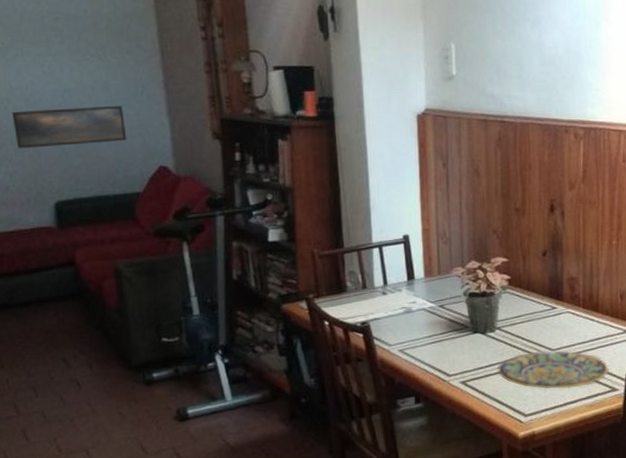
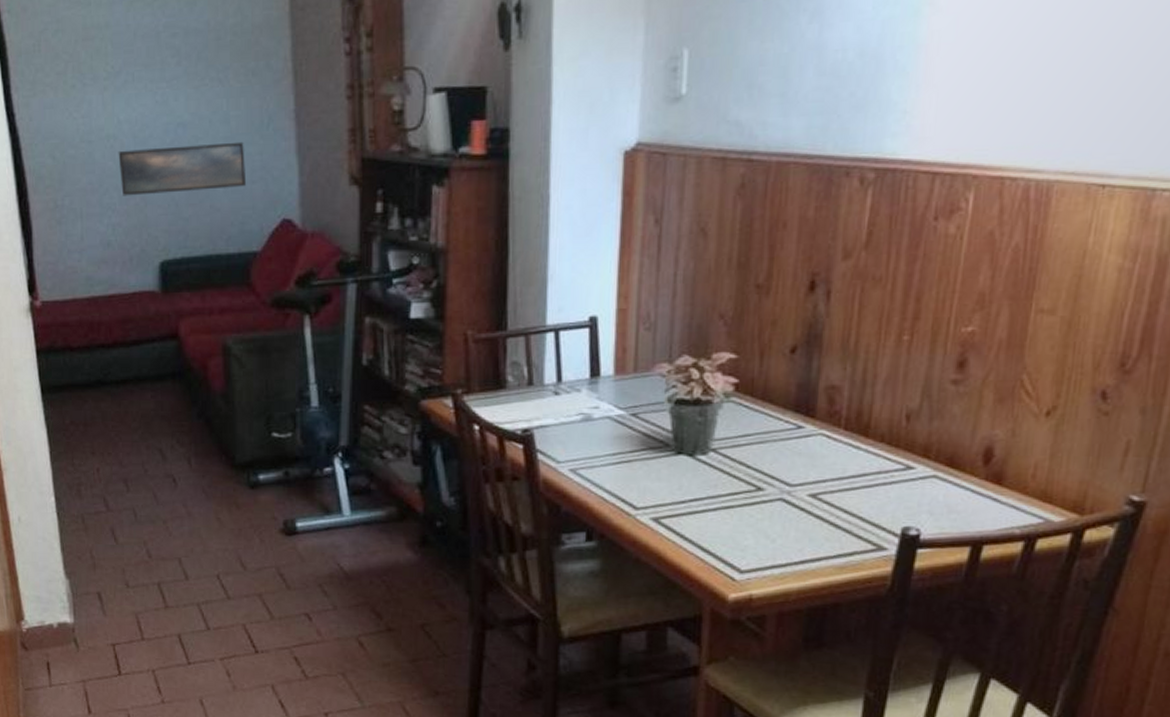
plate: present [498,350,609,389] -> none [707,486,876,540]

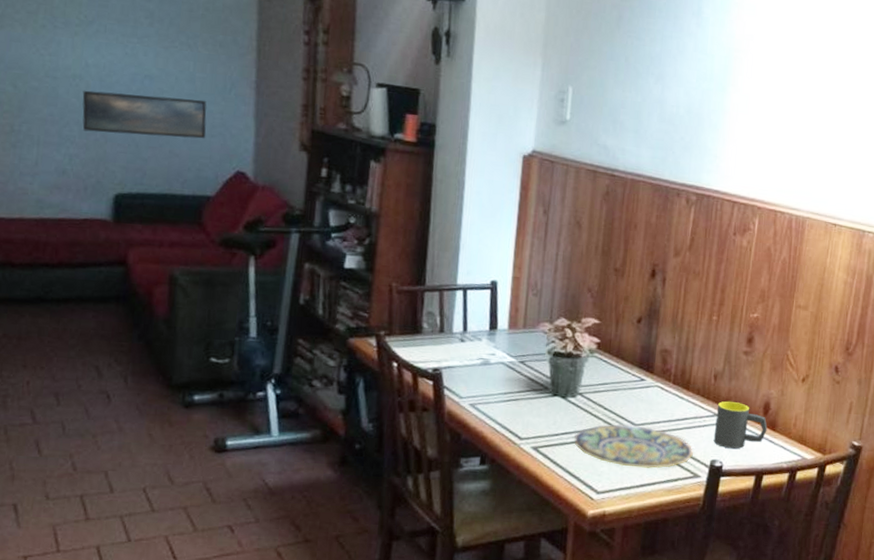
plate: none [707,486,876,540] -> present [574,424,693,469]
mug: none [905,448,990,512] -> present [713,401,768,449]

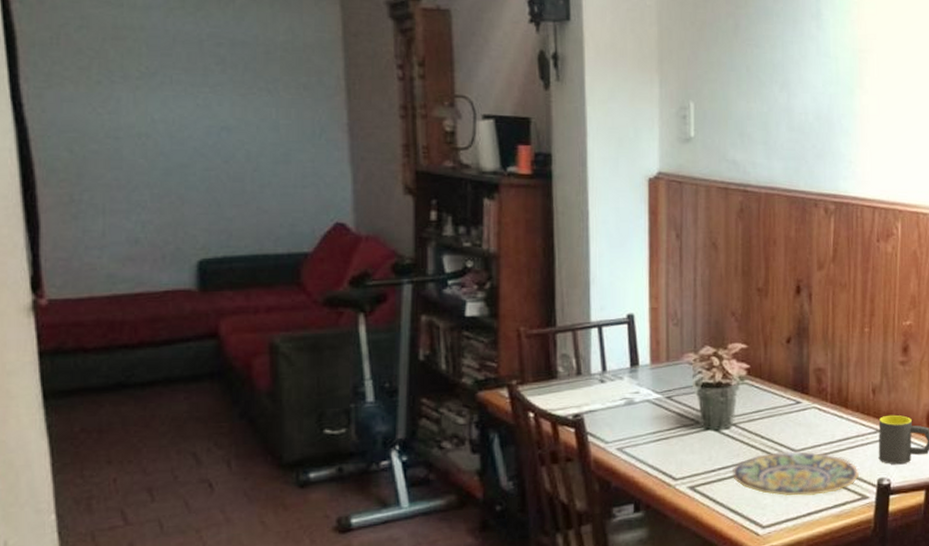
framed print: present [82,90,207,139] -> none [151,148,297,194]

